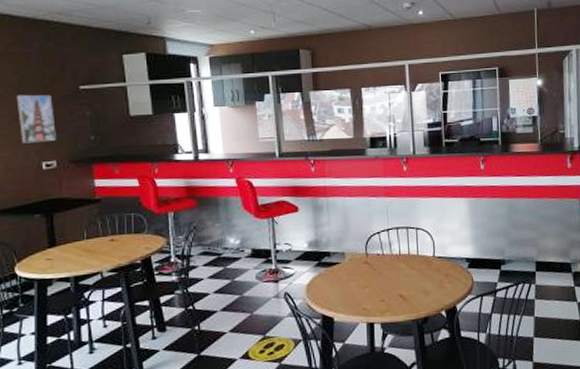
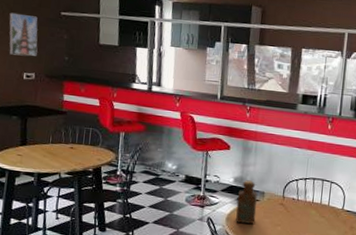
bottle: none [314,241,339,293] -> present [236,179,257,224]

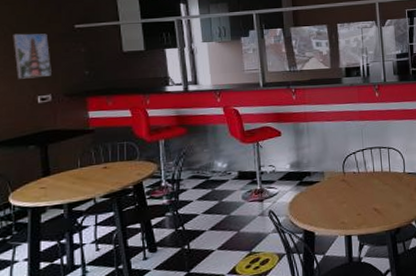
bottle: present [236,179,257,224] -> none [296,162,320,210]

